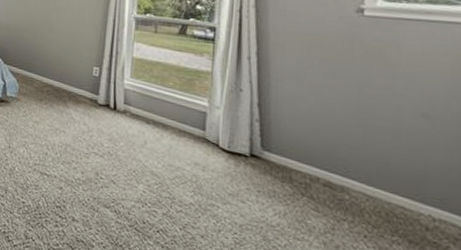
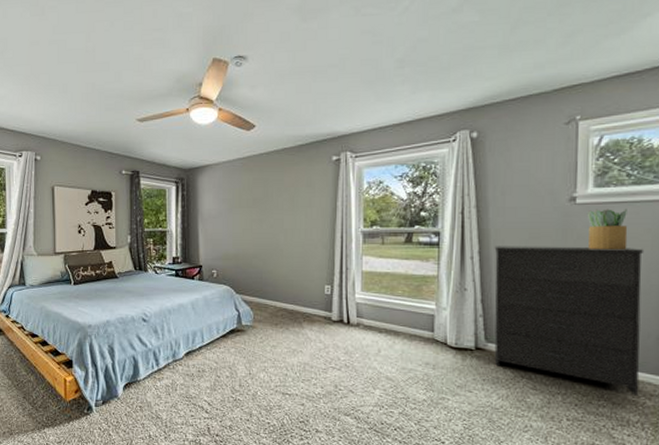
dresser: none [271,49,443,238] -> present [494,246,644,396]
potted plant: none [376,23,423,70] -> present [587,209,628,249]

